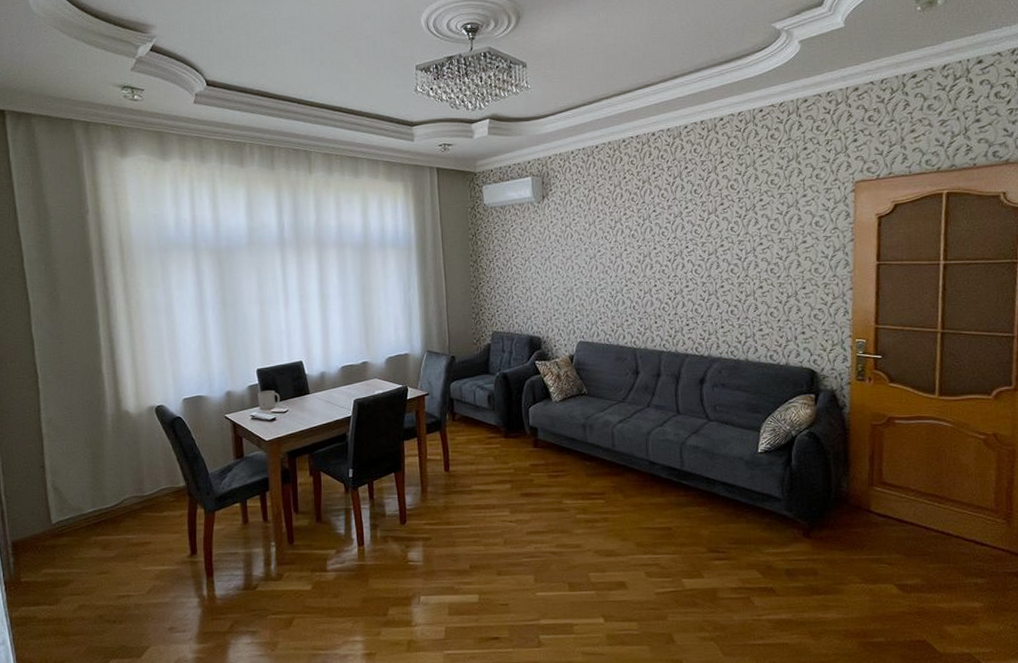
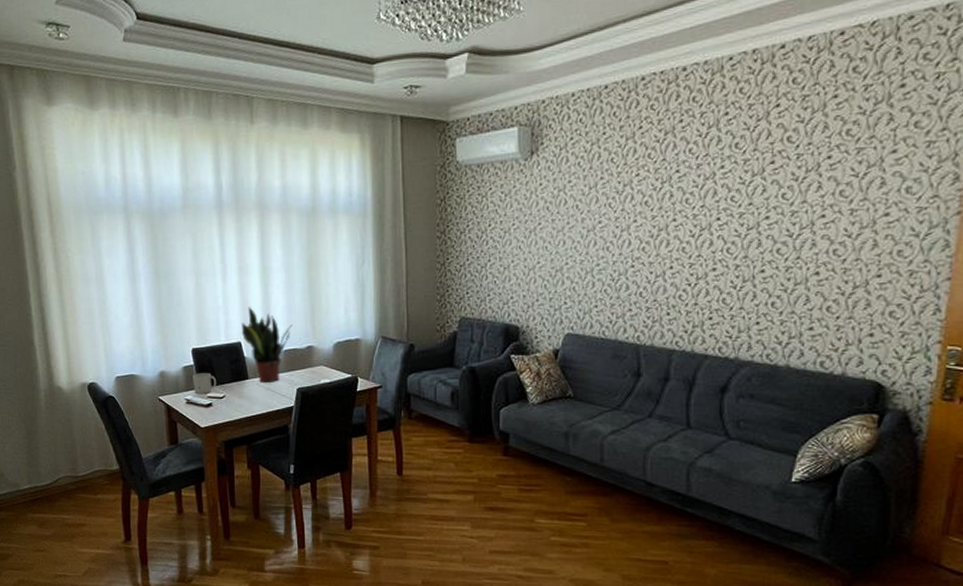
potted plant: none [302,330,349,397] -> present [241,307,293,384]

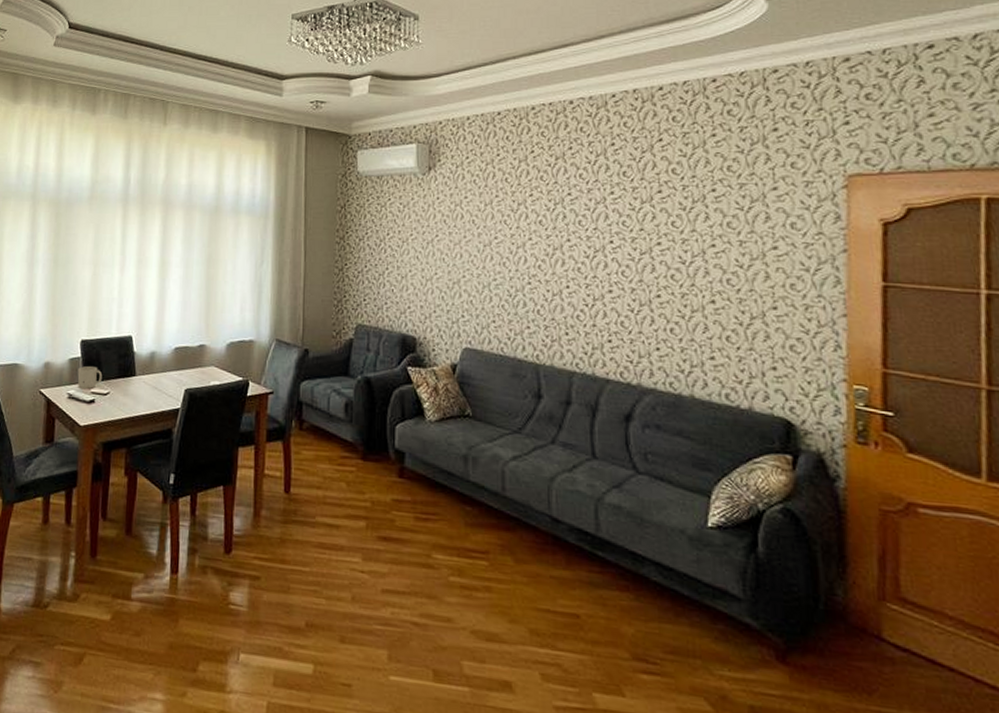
potted plant: present [241,307,293,384] -> none [133,300,187,382]

